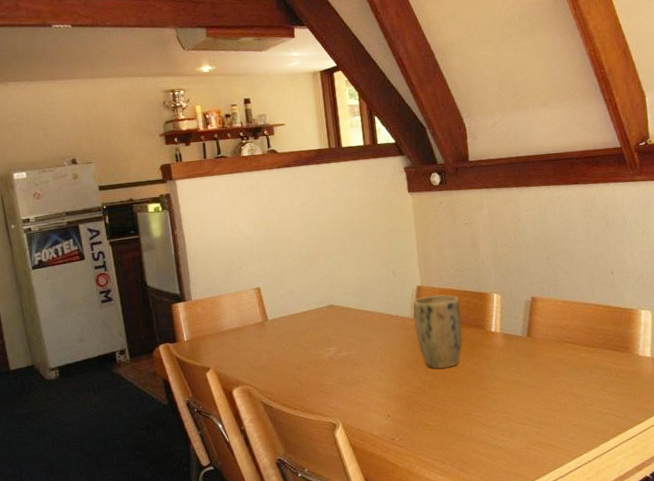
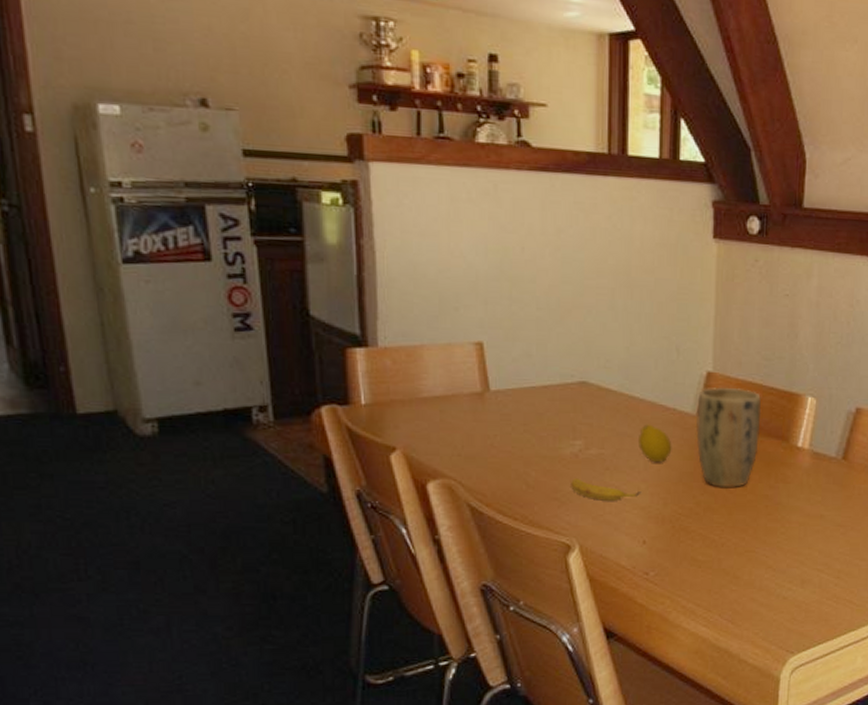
banana: none [330,374,383,389] -> present [569,478,643,501]
fruit: none [374,329,400,357] -> present [639,424,672,463]

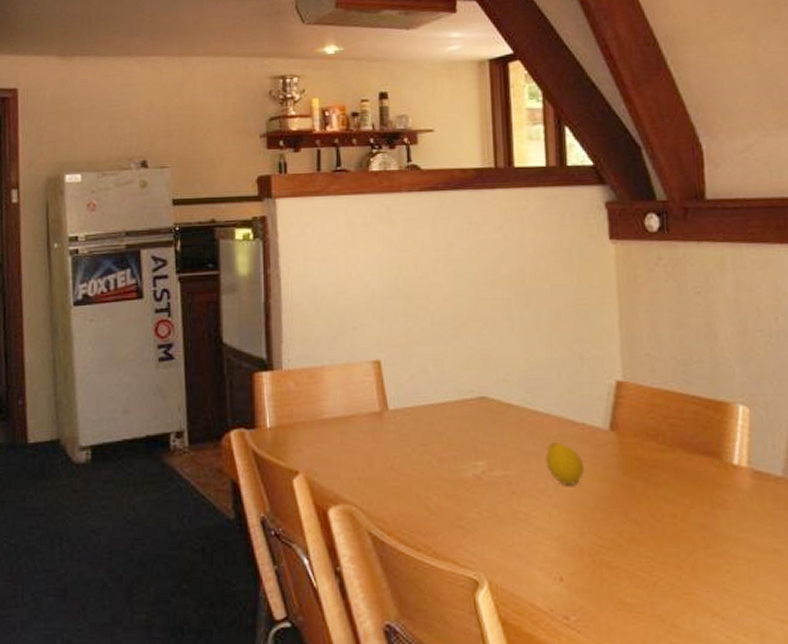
banana: present [569,478,643,501] -> none [474,504,555,530]
plant pot: present [696,388,761,489] -> none [608,399,686,516]

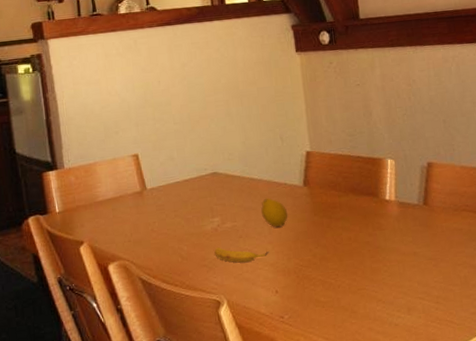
banana: none [474,504,555,530] -> present [213,247,270,263]

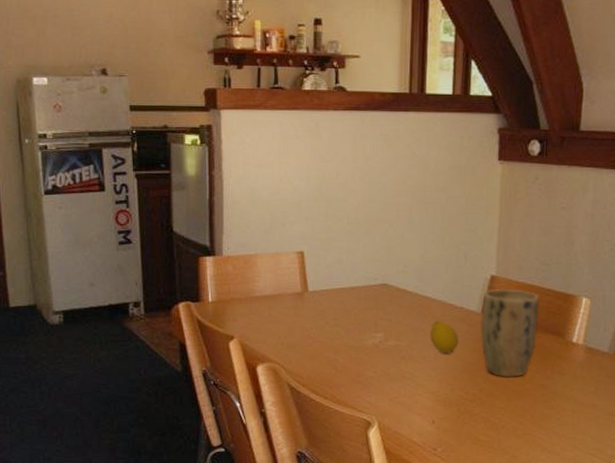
banana: present [213,247,270,263] -> none [371,365,433,386]
plant pot: none [302,160,356,241] -> present [480,289,539,378]

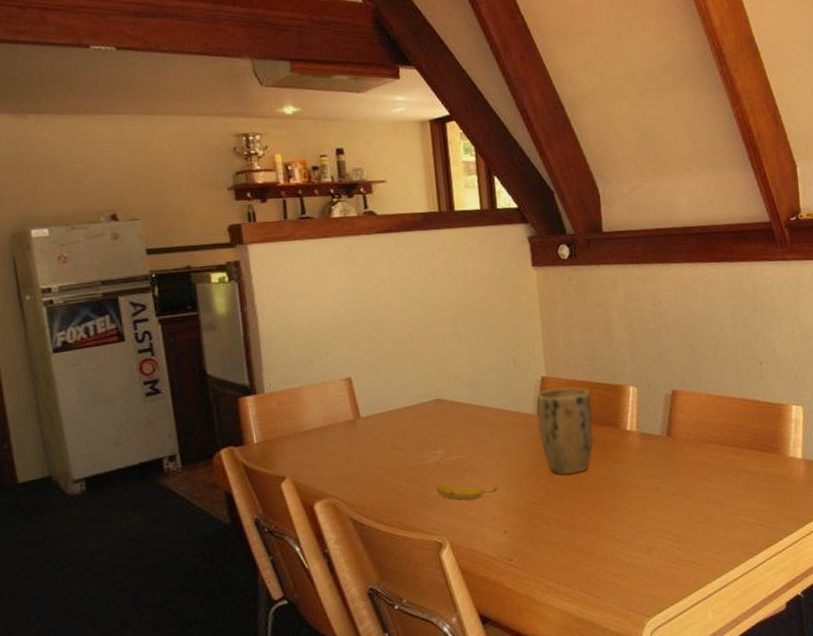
banana: none [371,365,433,386] -> present [435,483,499,500]
fruit: present [430,320,459,354] -> none [490,427,520,461]

